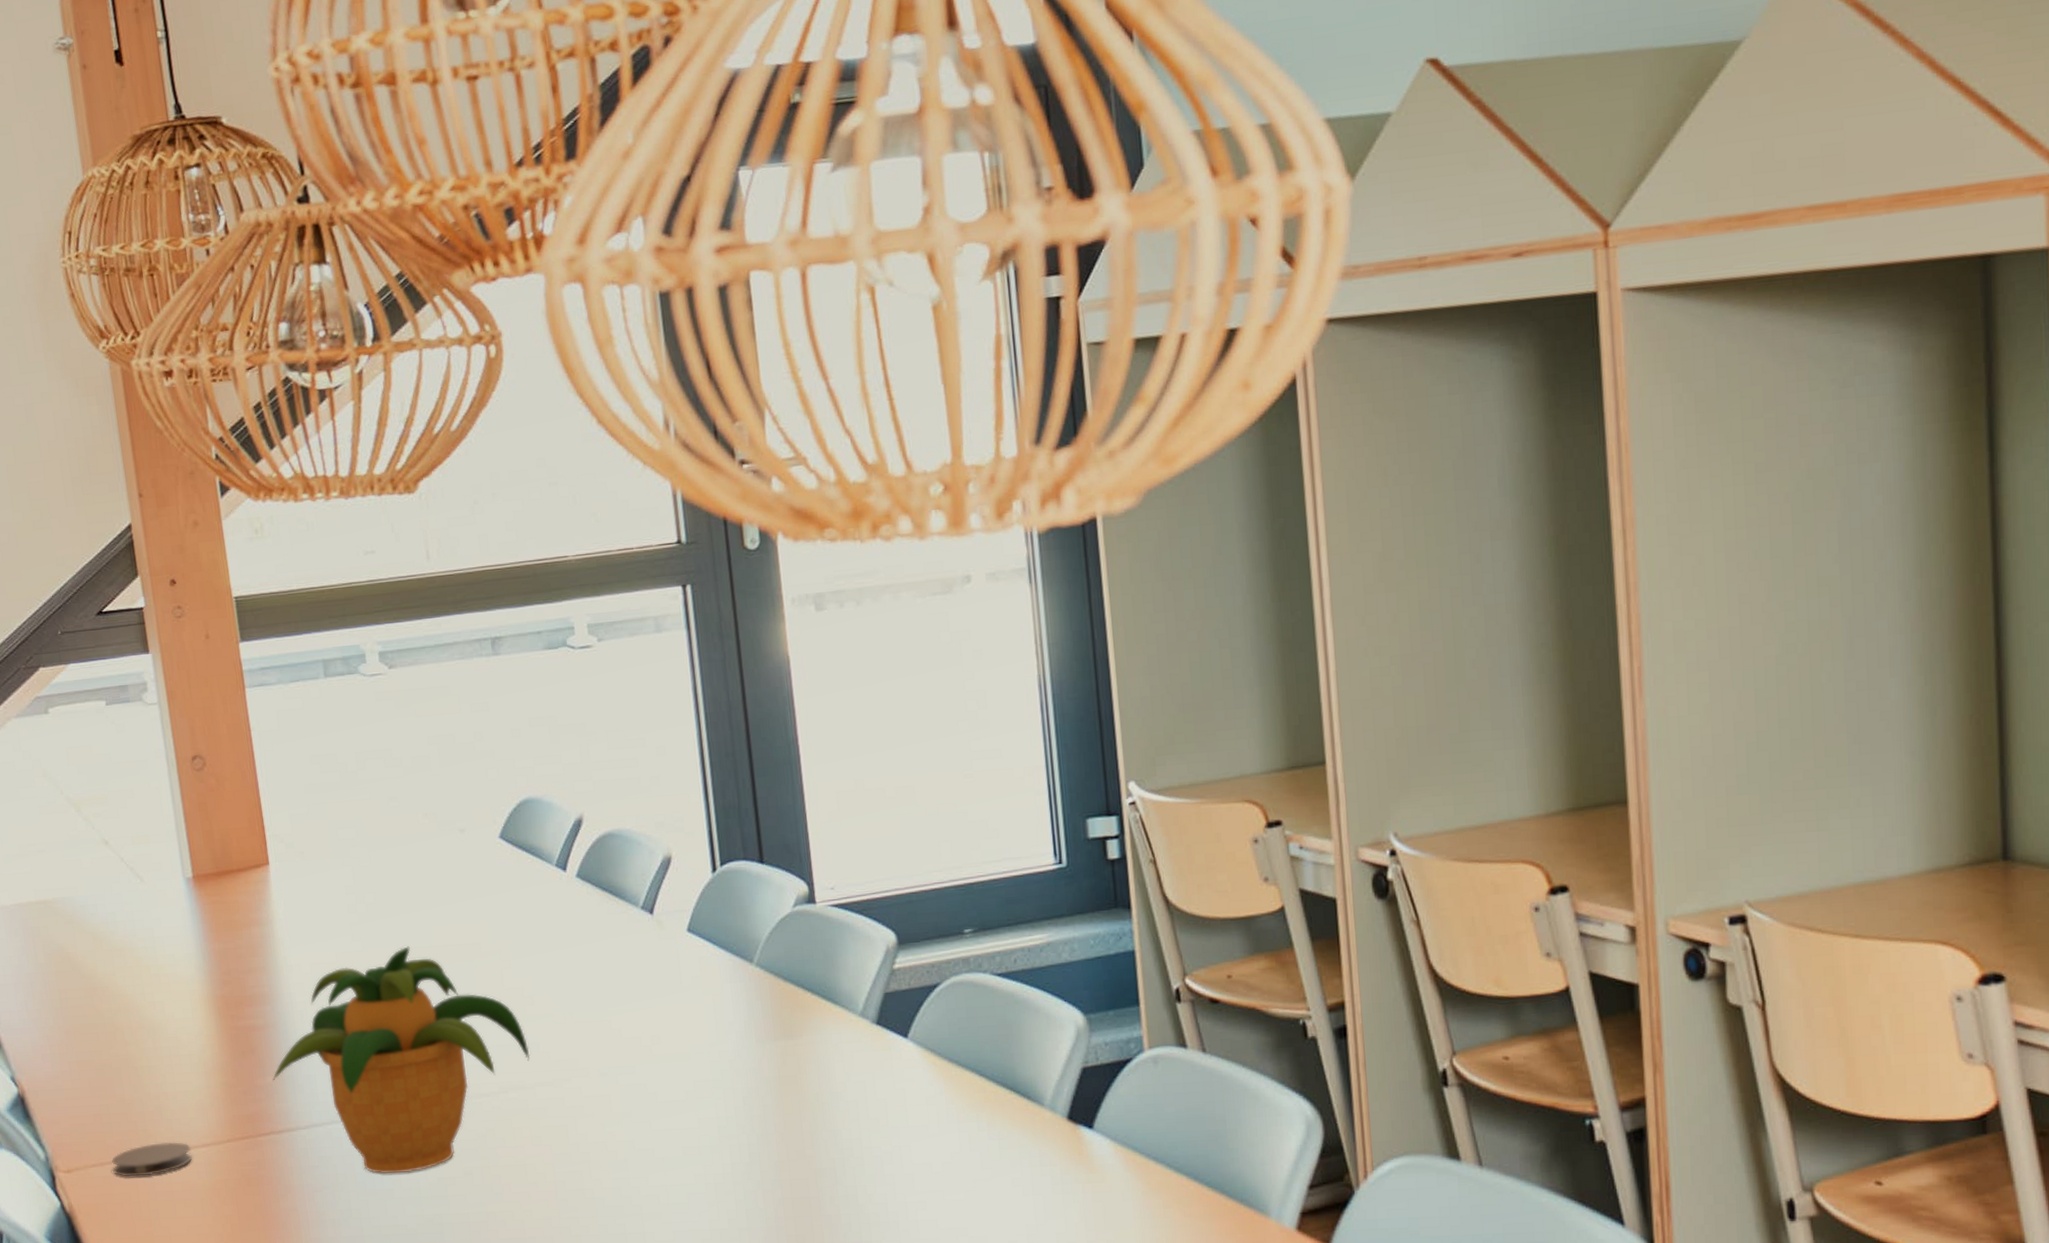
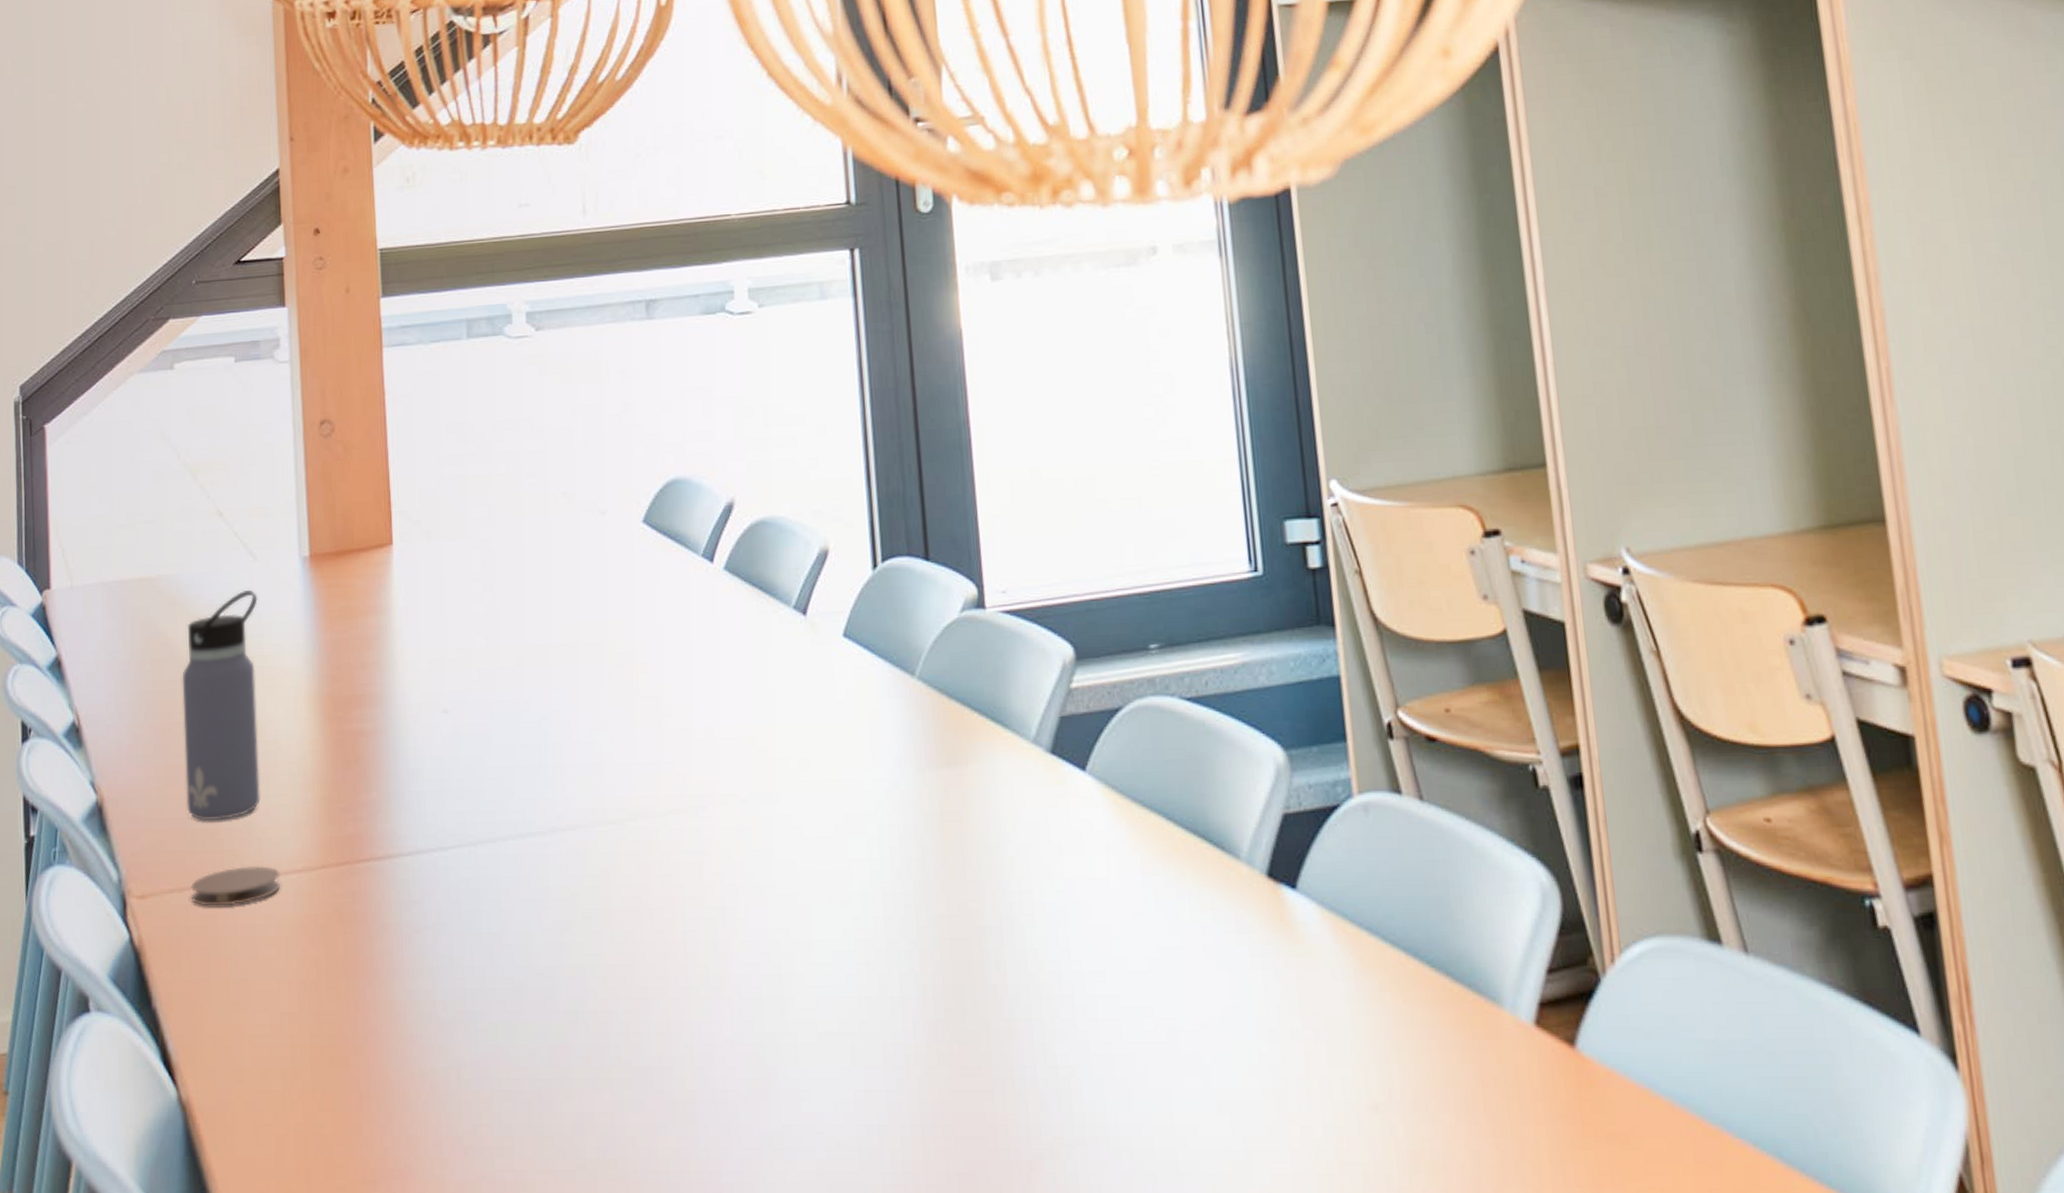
water bottle: none [85,908,167,1107] -> present [182,589,260,822]
potted plant: present [273,946,530,1175] -> none [377,643,664,914]

